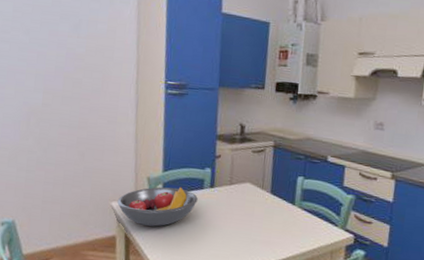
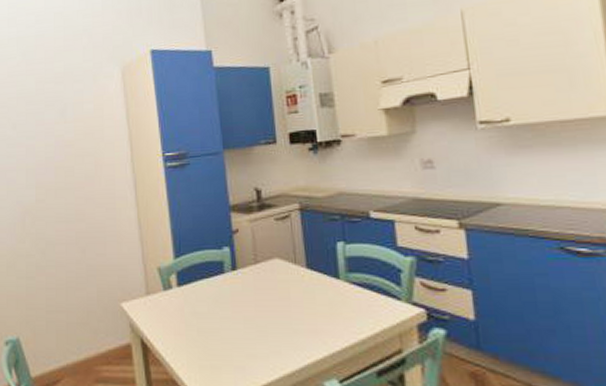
fruit bowl: present [117,187,198,227] -> none [127,274,220,327]

